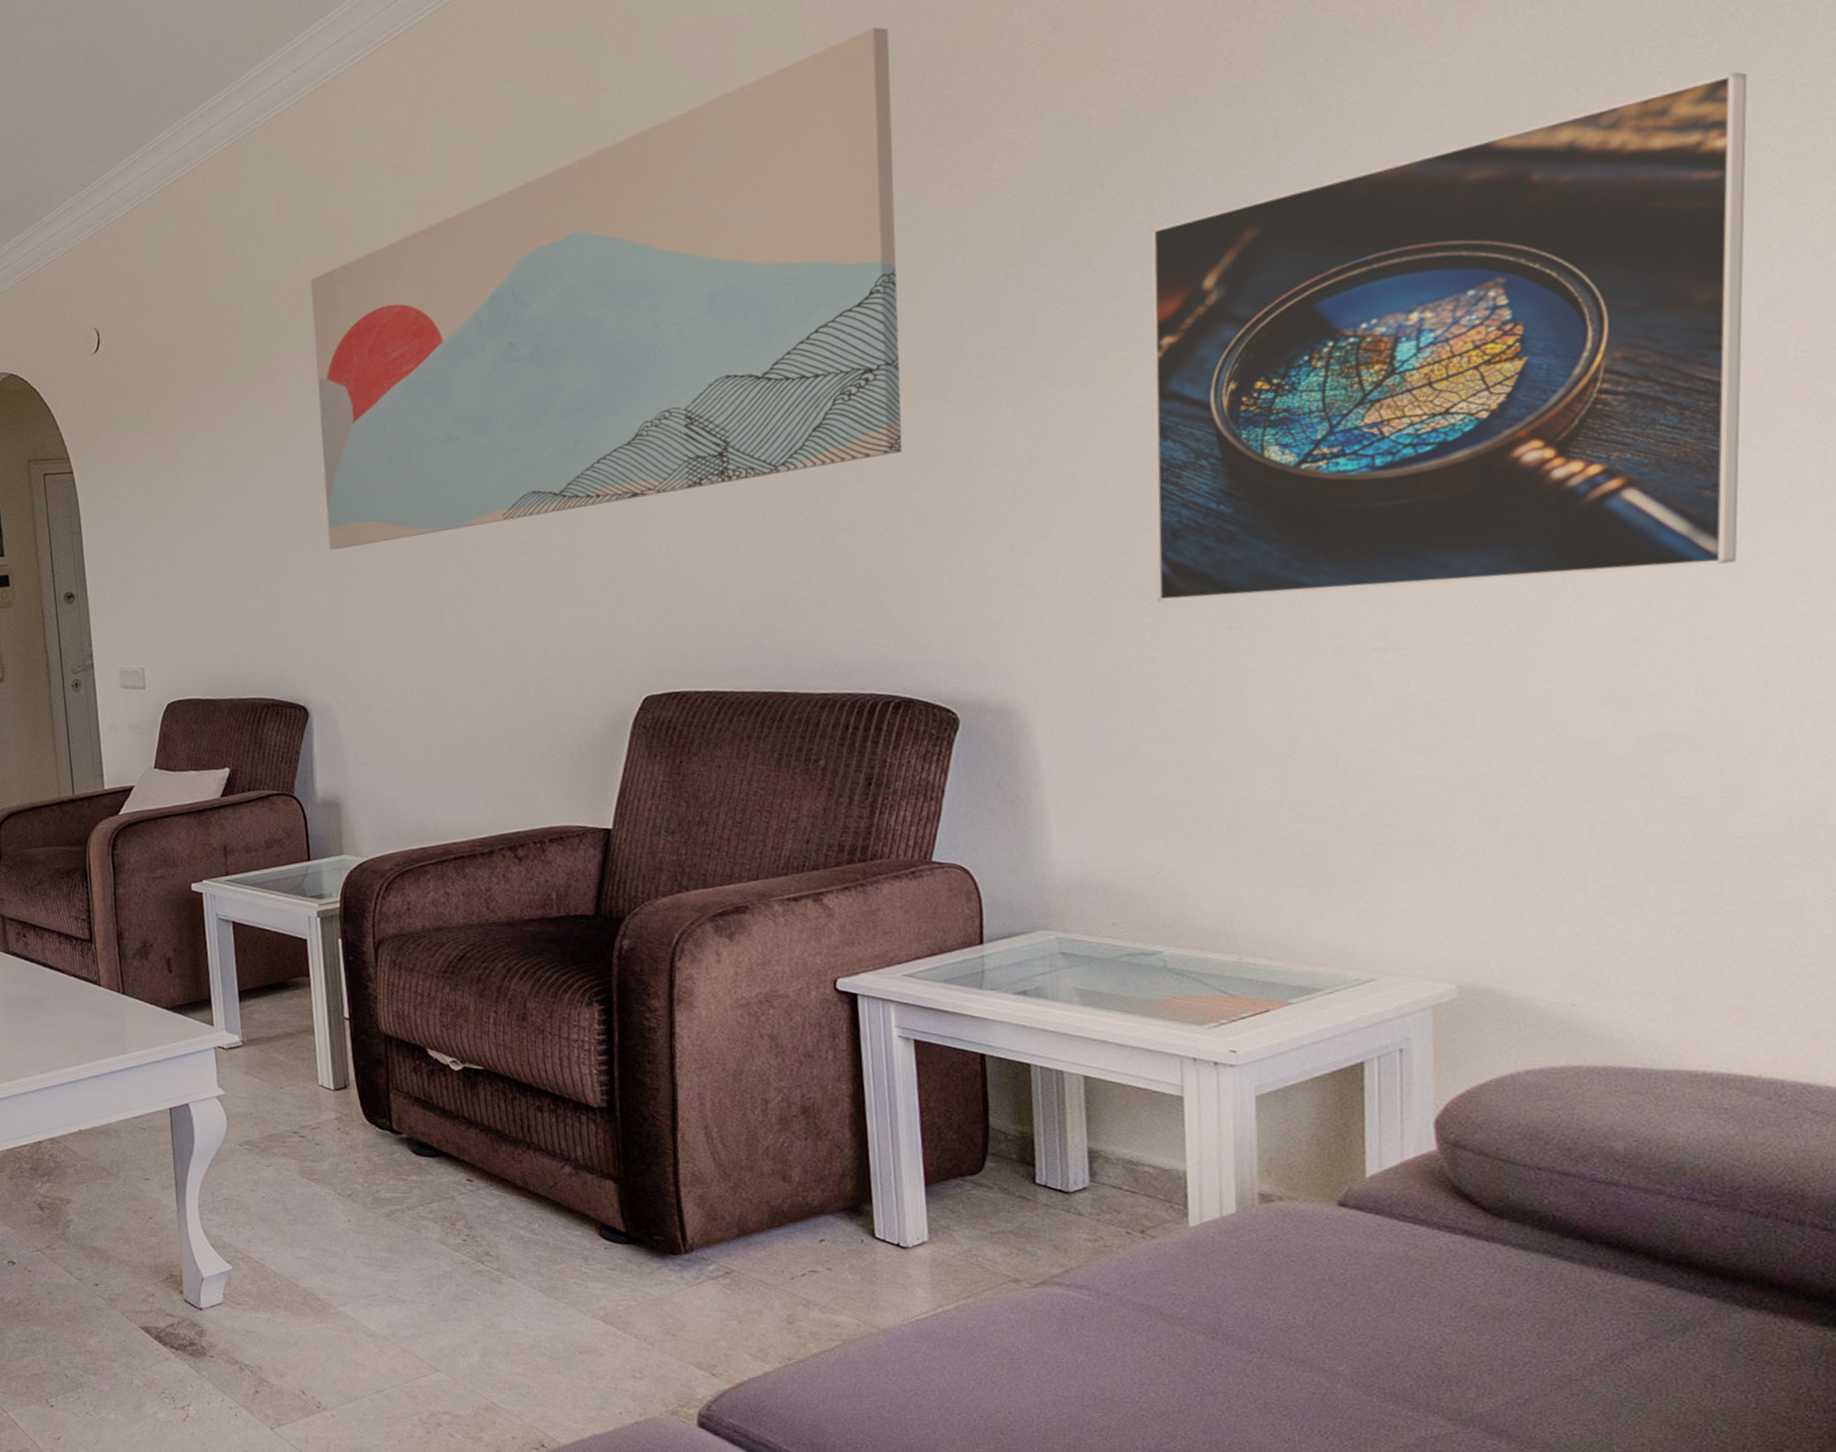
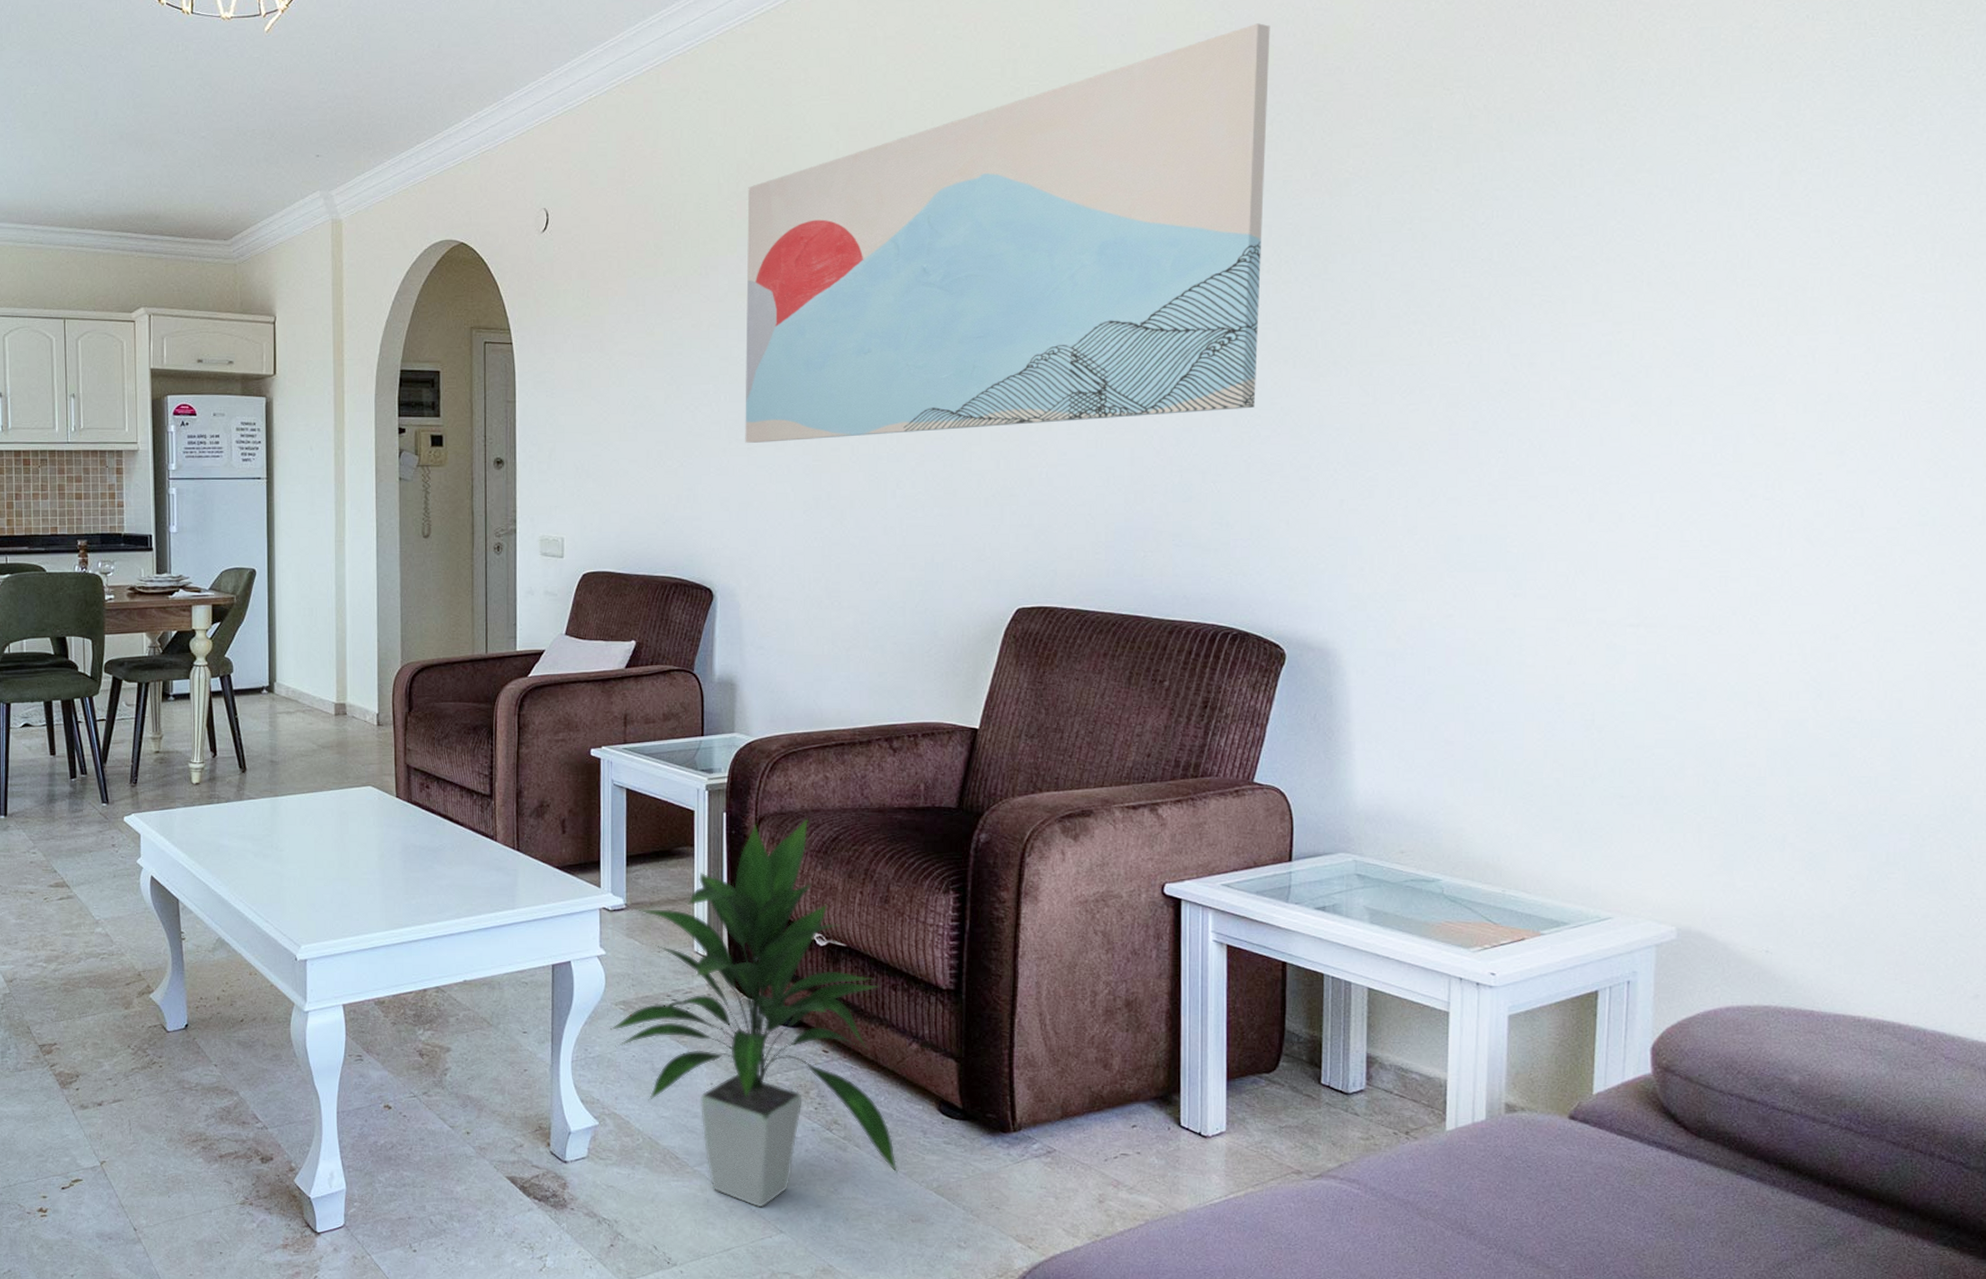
indoor plant: none [236,938,559,1346] -> present [610,818,898,1208]
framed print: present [1151,72,1748,602] -> none [1458,159,1948,578]

